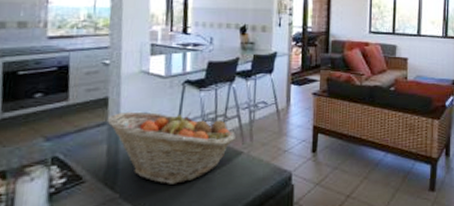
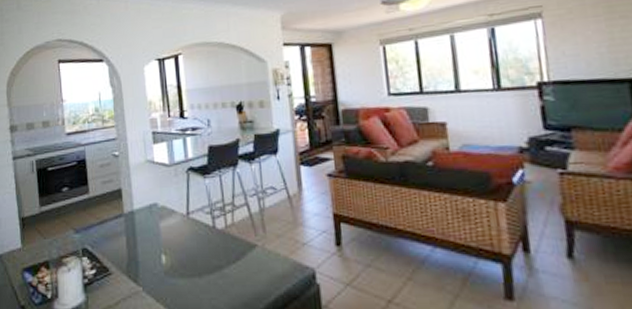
fruit basket: present [107,111,235,185] -> none [123,201,247,279]

